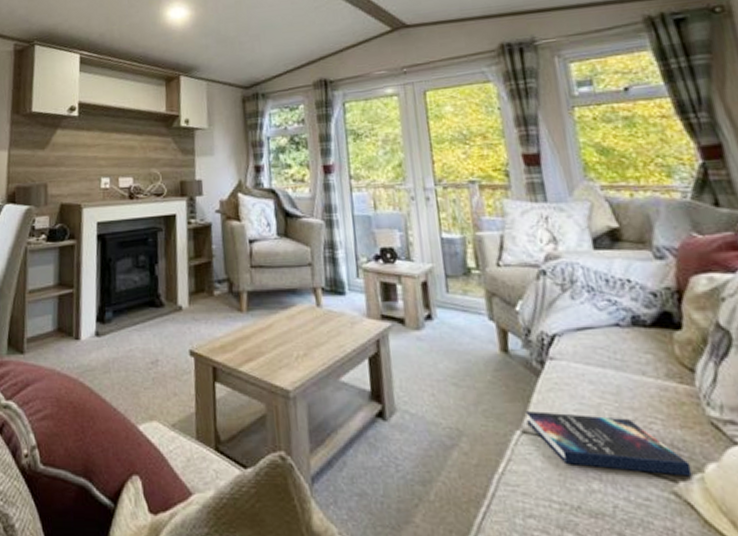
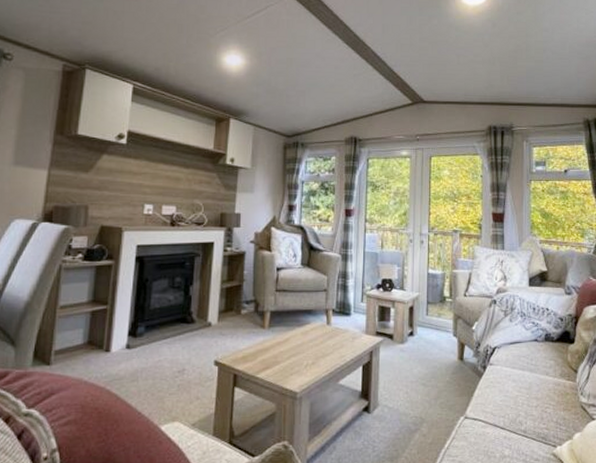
hardback book: present [525,411,693,477] -> none [469,402,566,443]

